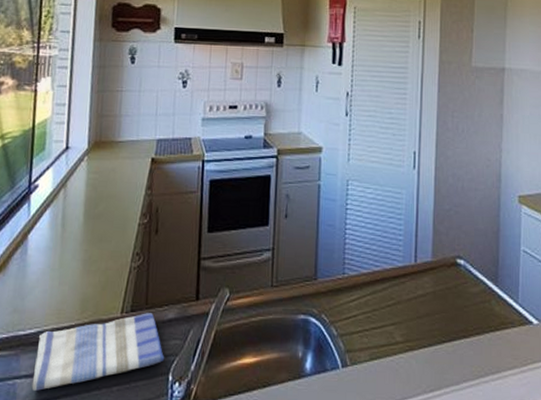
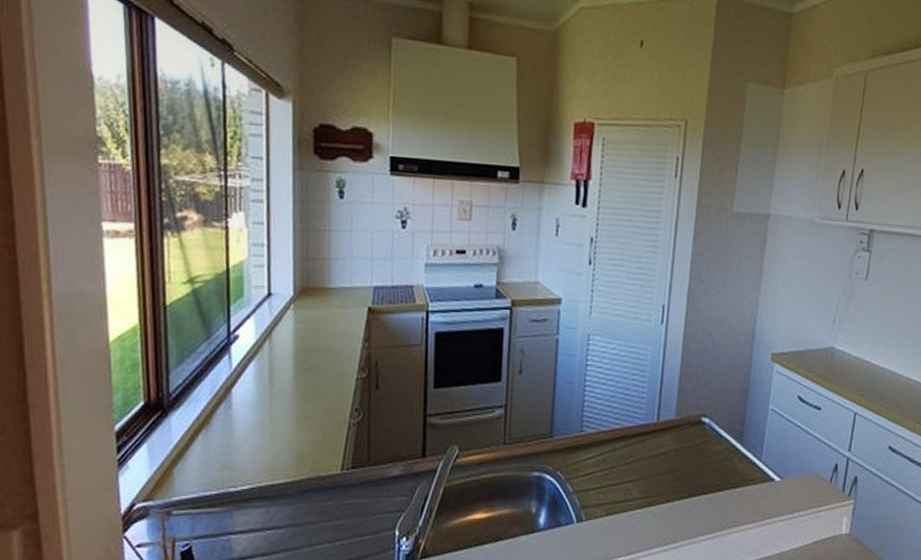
dish towel: present [31,313,165,391] -> none [248,470,391,546]

